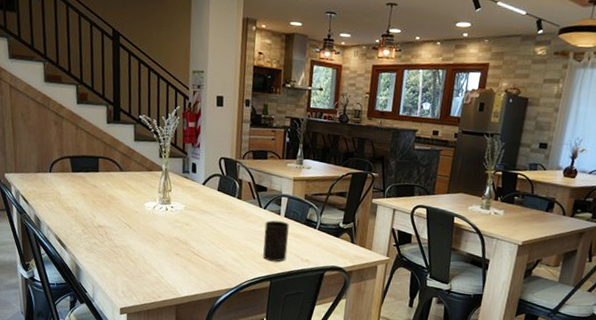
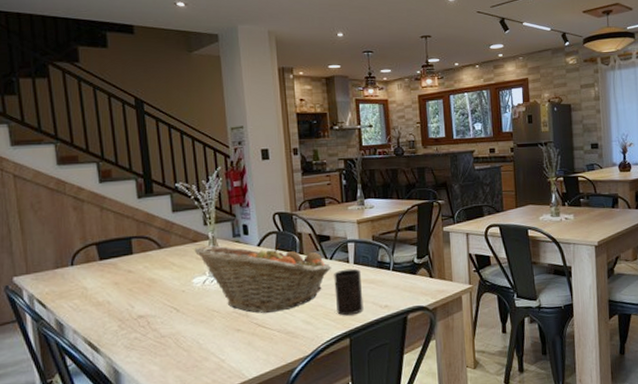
fruit basket: none [148,175,264,246] -> present [194,243,331,314]

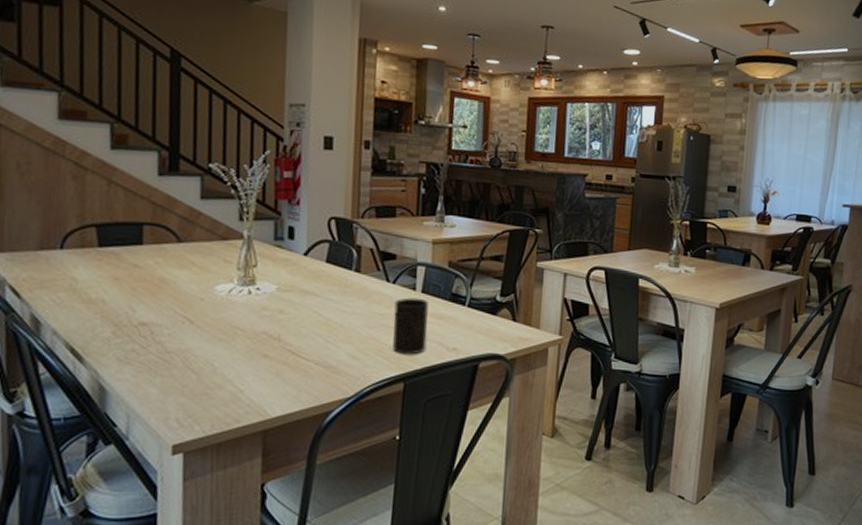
fruit basket: present [194,243,331,314] -> none [222,246,393,340]

